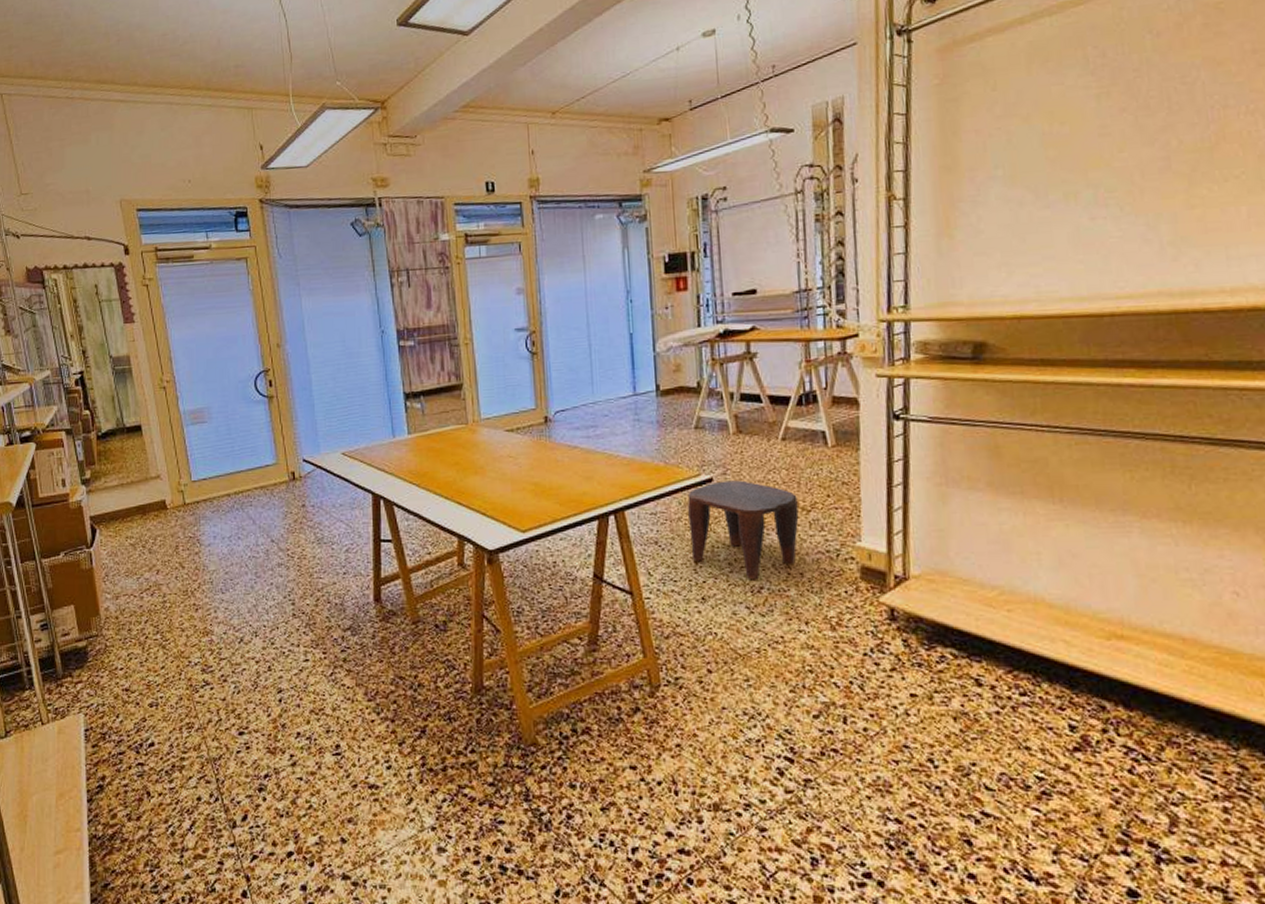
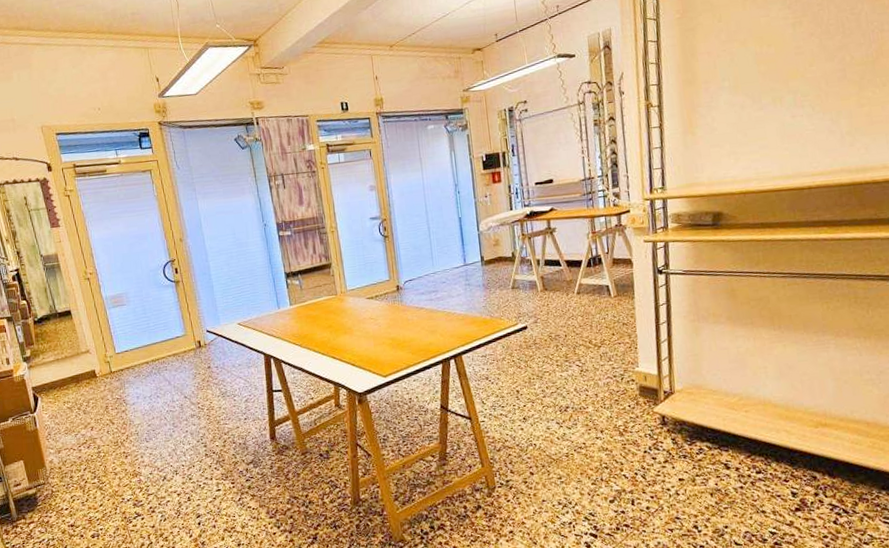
stool: present [687,480,799,580] -> none [509,326,593,402]

